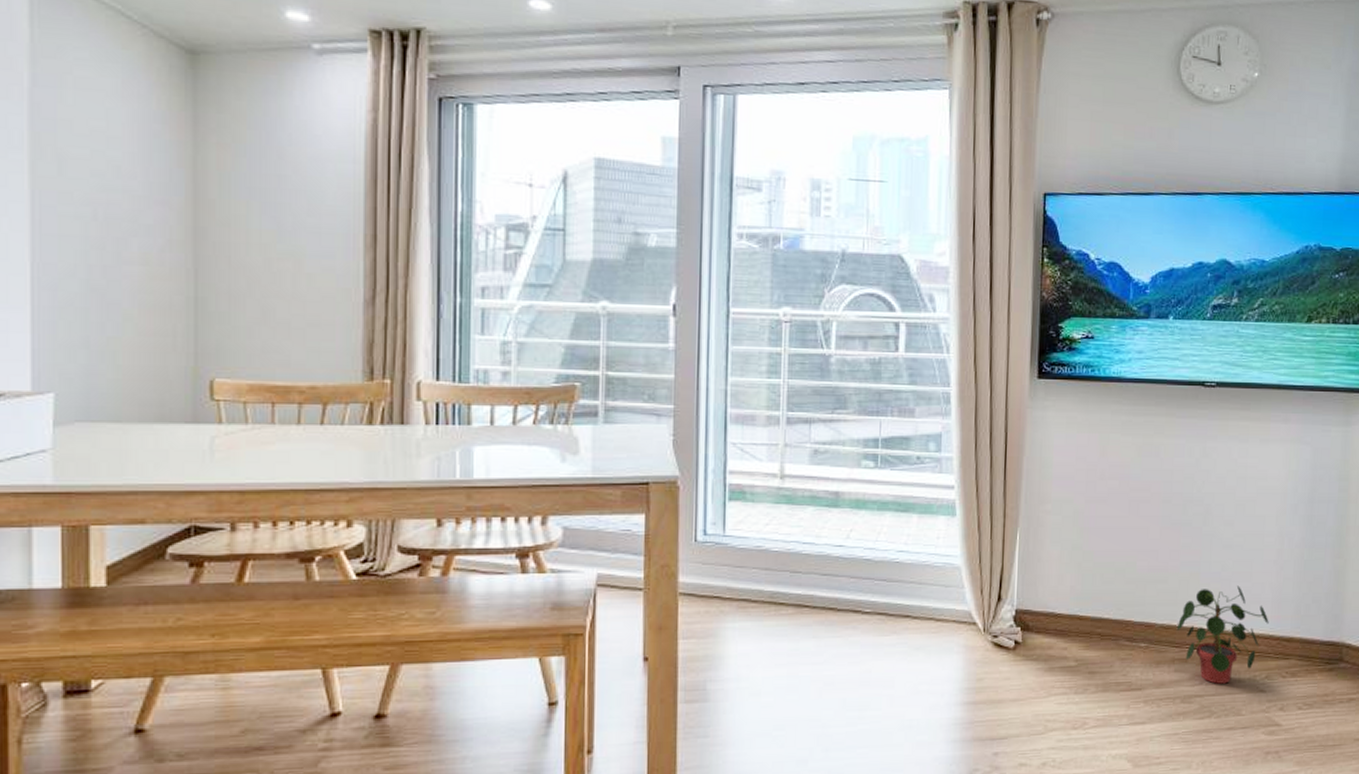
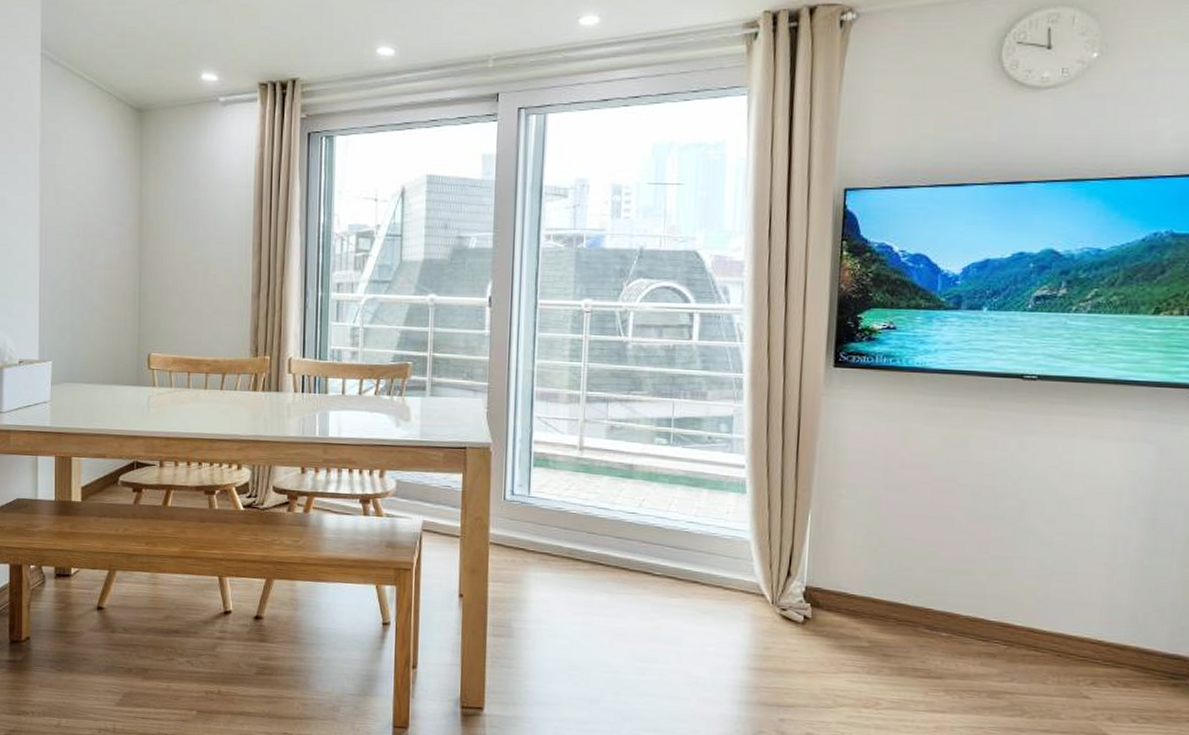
potted plant: present [1176,585,1269,684] -> none [984,585,1097,684]

